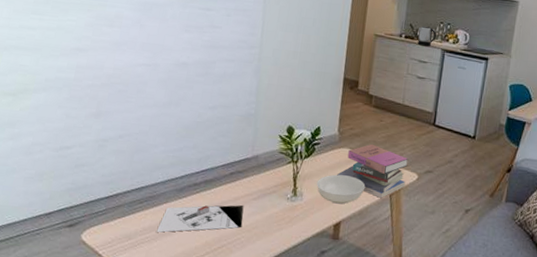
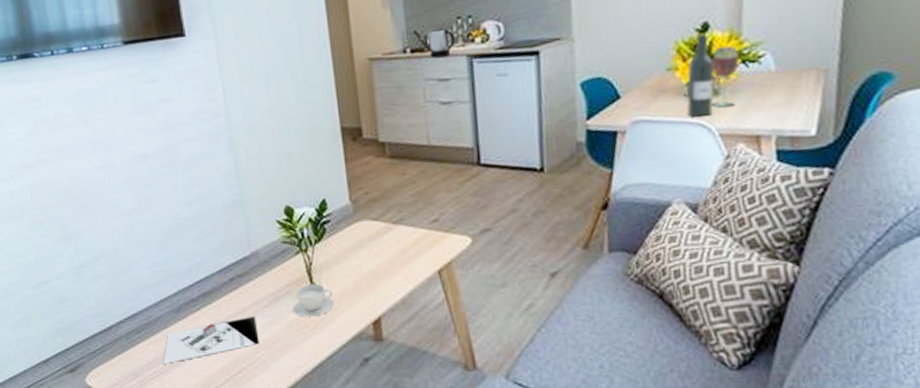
teacup: none [275,187,309,214] -> present [292,283,333,317]
bowl: present [316,174,366,204] -> none [337,255,403,295]
books: present [337,144,409,199] -> none [362,207,457,279]

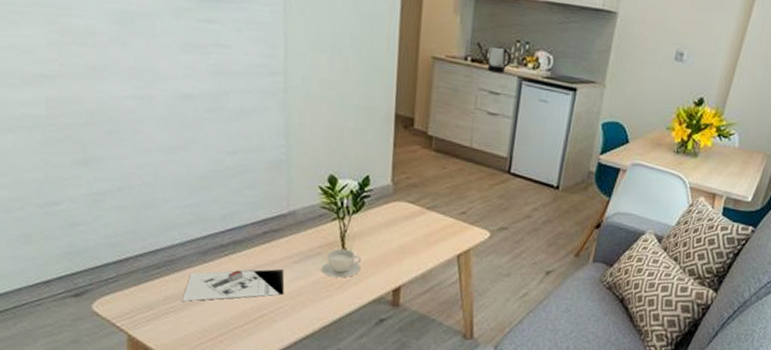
wine bottle: present [686,34,715,118] -> none [672,107,701,172]
wineglass: present [711,46,740,108] -> none [690,120,718,168]

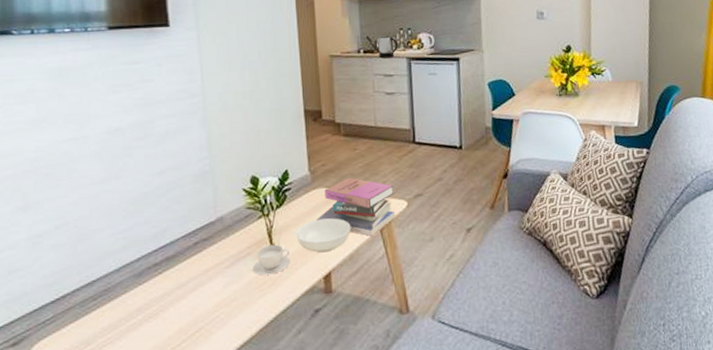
architectural model: present [182,268,285,301] -> none [119,276,219,329]
bowl: none [369,232,428,267] -> present [295,218,351,253]
books: none [393,196,479,261] -> present [317,177,396,237]

